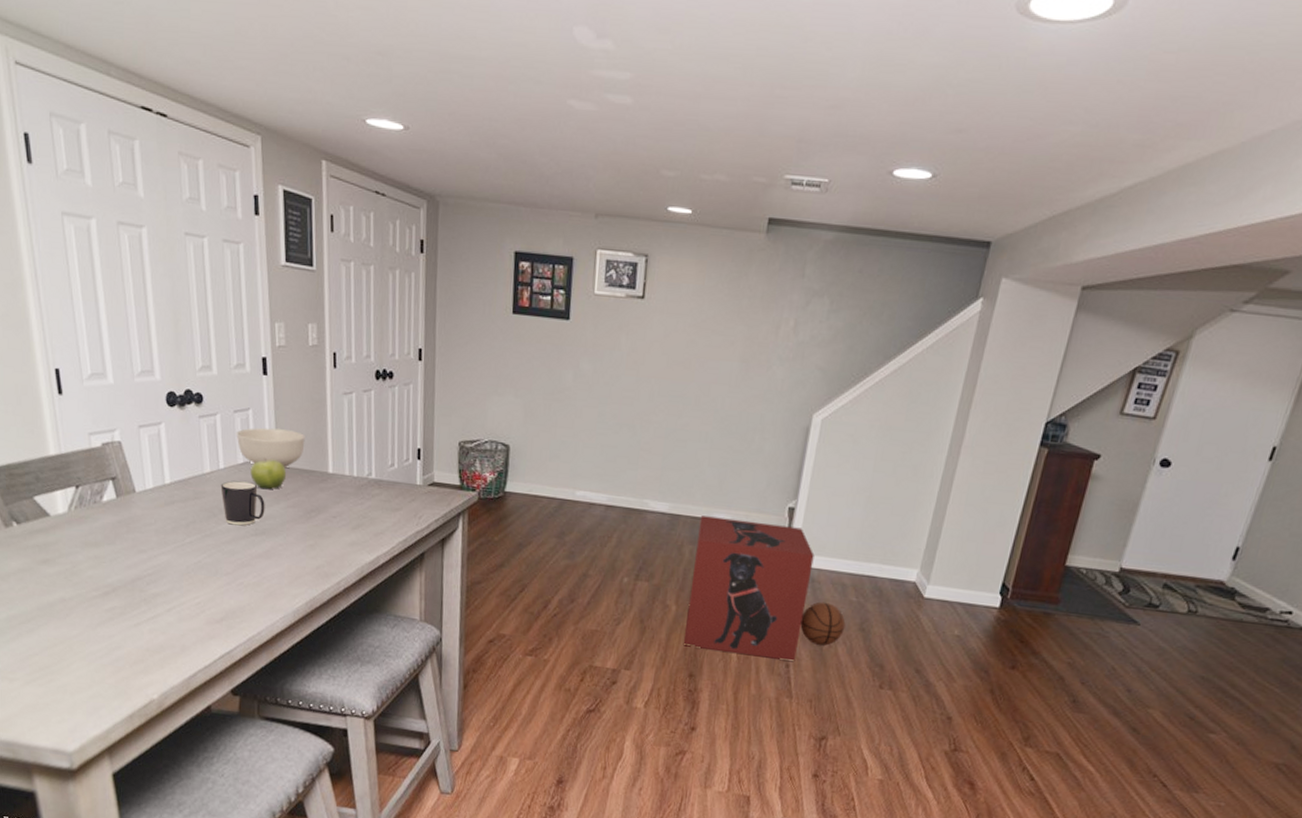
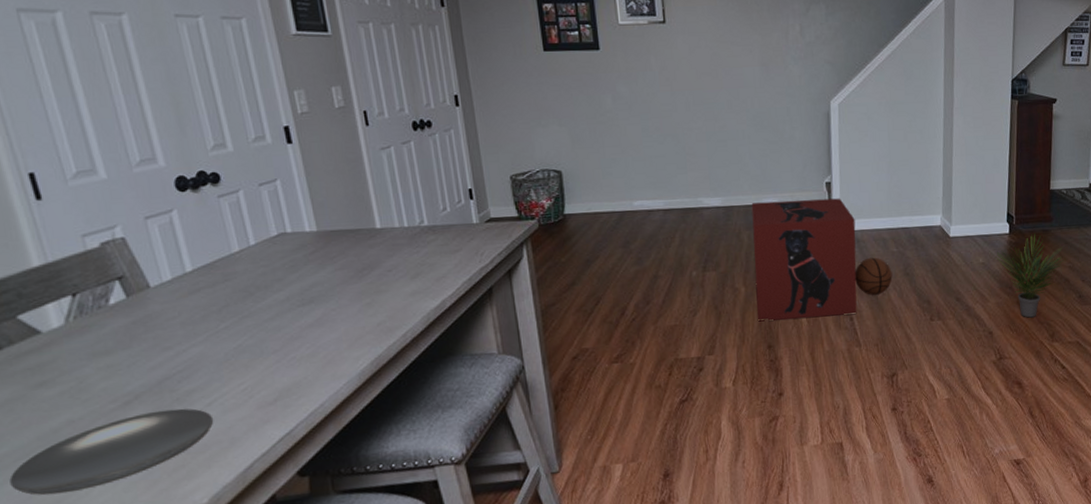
plate: none [14,606,171,662] -> present [9,408,214,495]
mug: present [220,481,265,526] -> none [254,253,310,300]
bowl: present [236,428,305,469] -> none [264,193,346,234]
fruit: present [250,458,287,490] -> none [287,225,330,258]
potted plant: none [975,614,1066,713] -> present [995,234,1064,318]

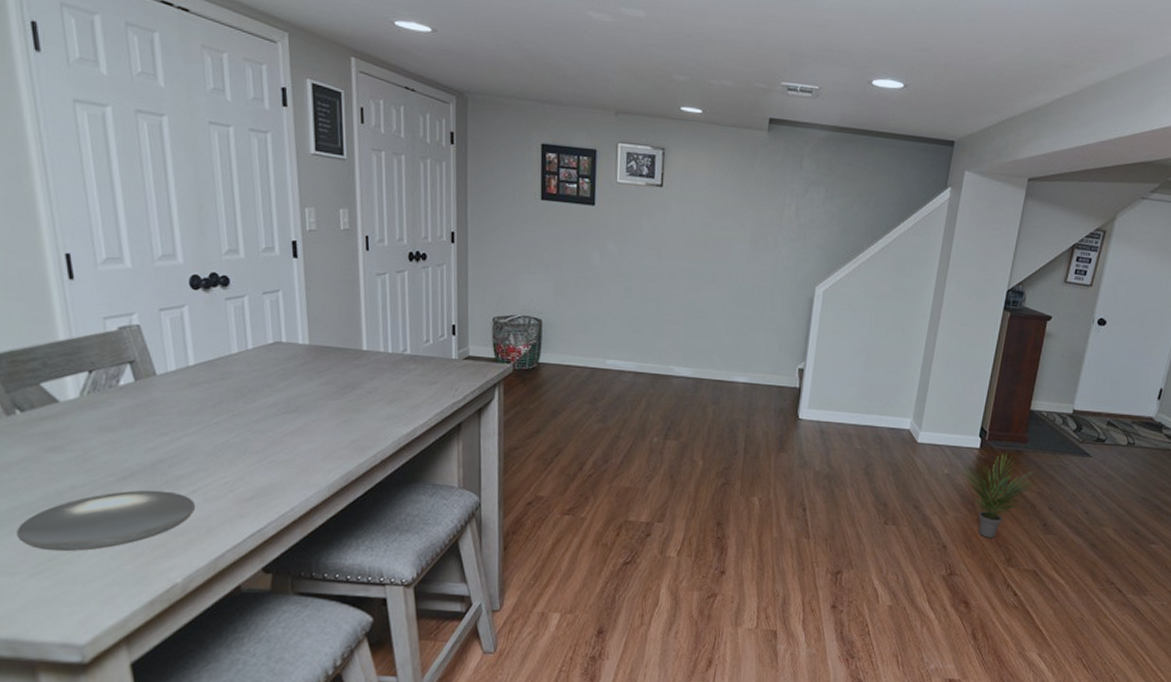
storage box: present [751,198,857,322] -> none [711,378,823,505]
basketball: present [855,257,893,295] -> none [814,451,853,489]

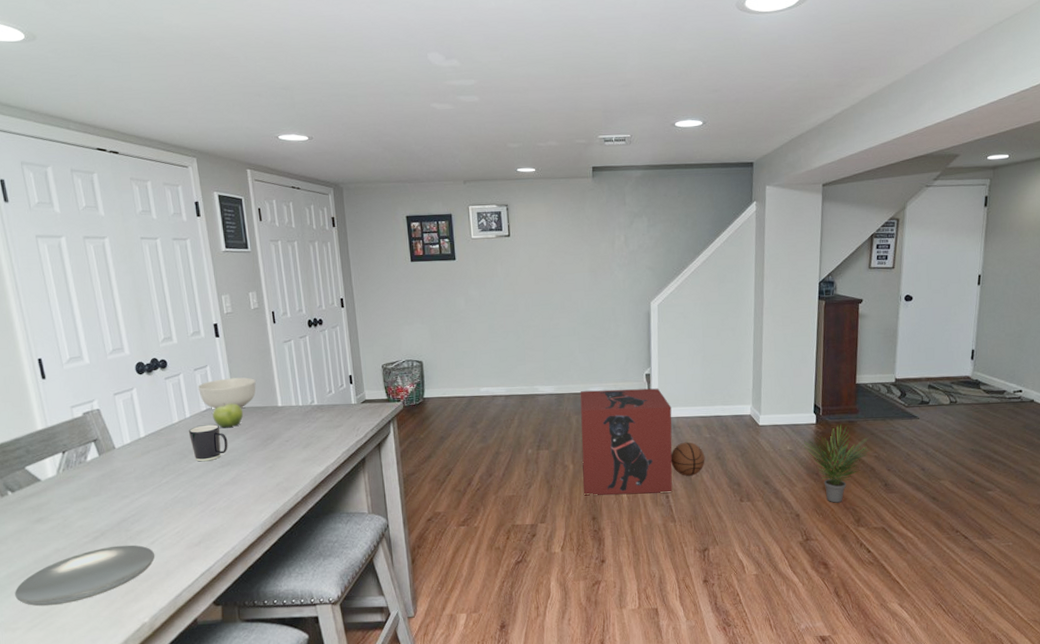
mug: none [249,360,297,404] -> present [188,424,228,462]
bowl: none [265,308,338,347] -> present [197,377,256,409]
fruit: none [281,337,319,368] -> present [212,402,244,428]
storage box: none [711,378,823,505] -> present [580,388,673,496]
basketball: none [814,451,853,489] -> present [671,442,705,476]

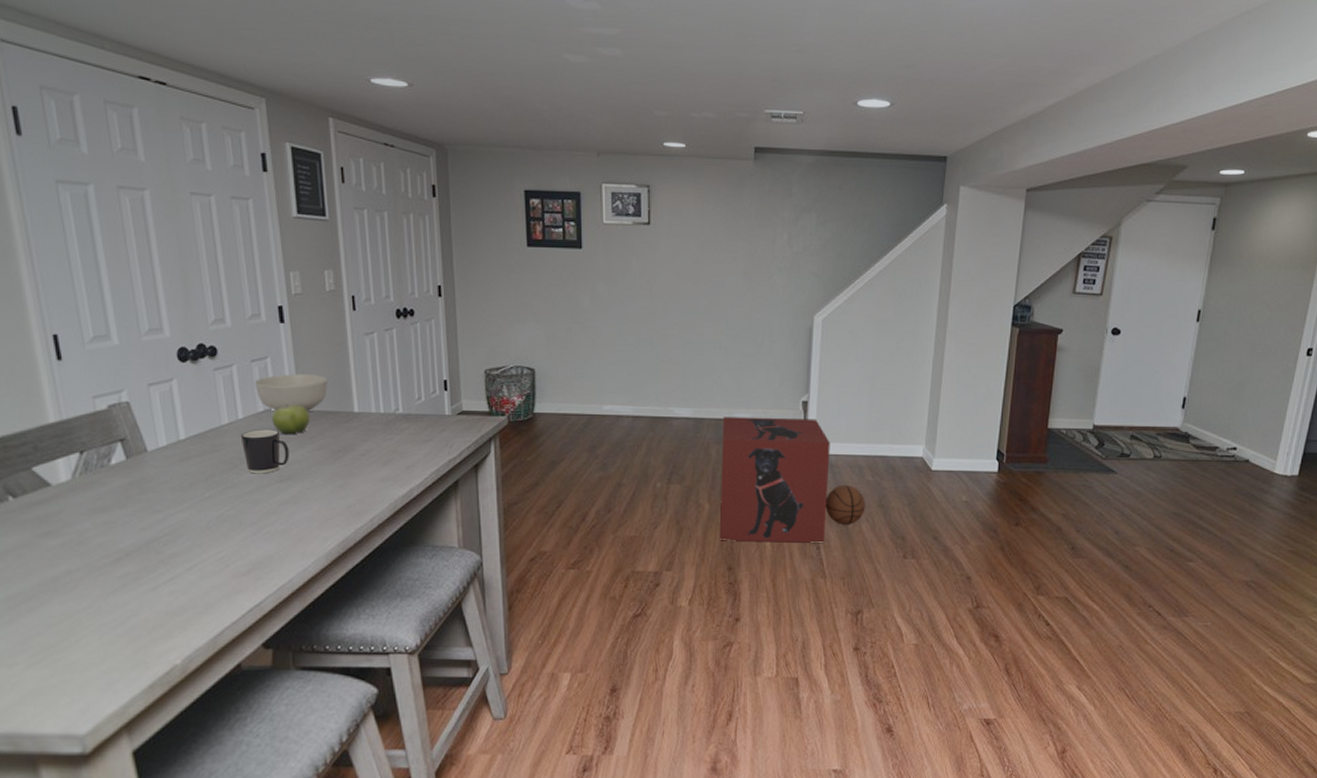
plate: present [15,545,155,607] -> none [13,570,192,639]
potted plant: present [802,424,870,503] -> none [980,475,1058,566]

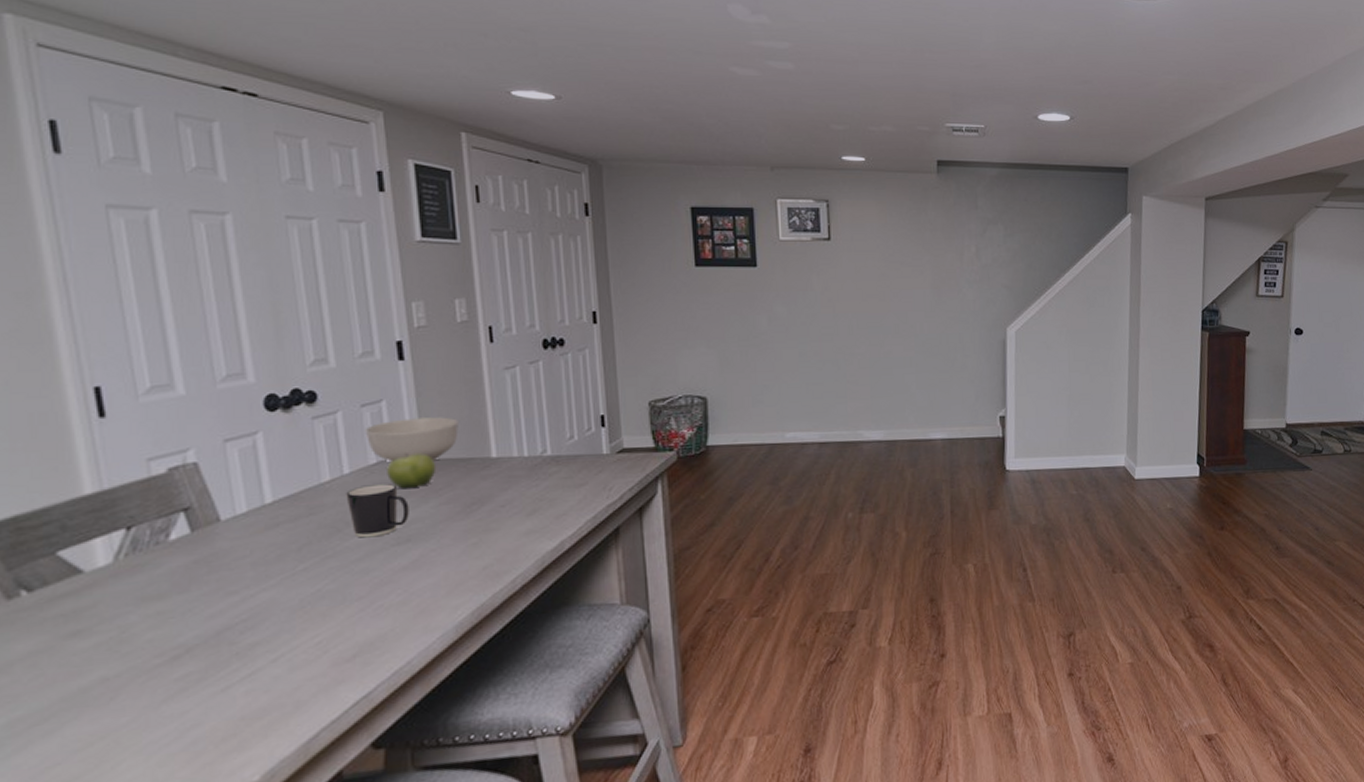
storage box: present [720,417,830,543] -> none [917,434,1032,571]
basketball: present [825,484,866,525] -> none [1029,500,1071,543]

